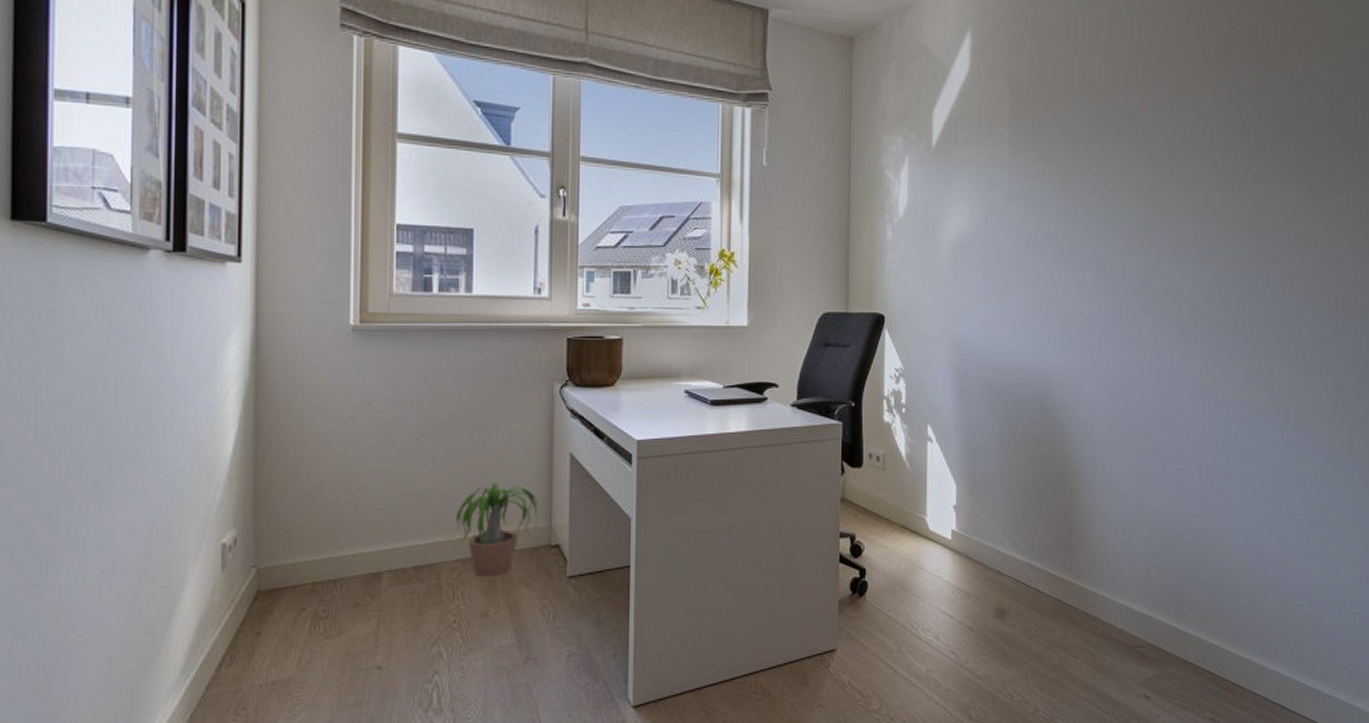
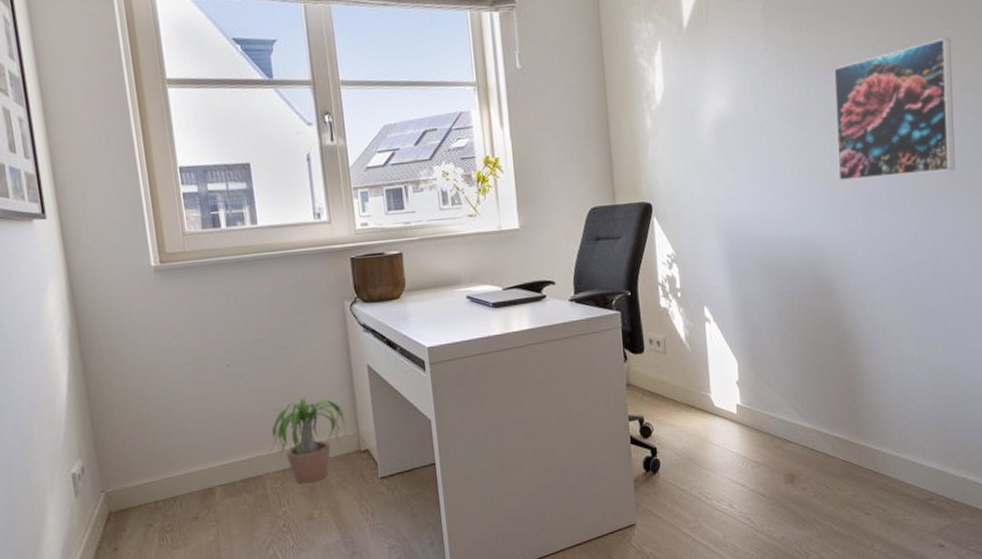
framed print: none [1071,186,1187,314] -> present [833,38,956,182]

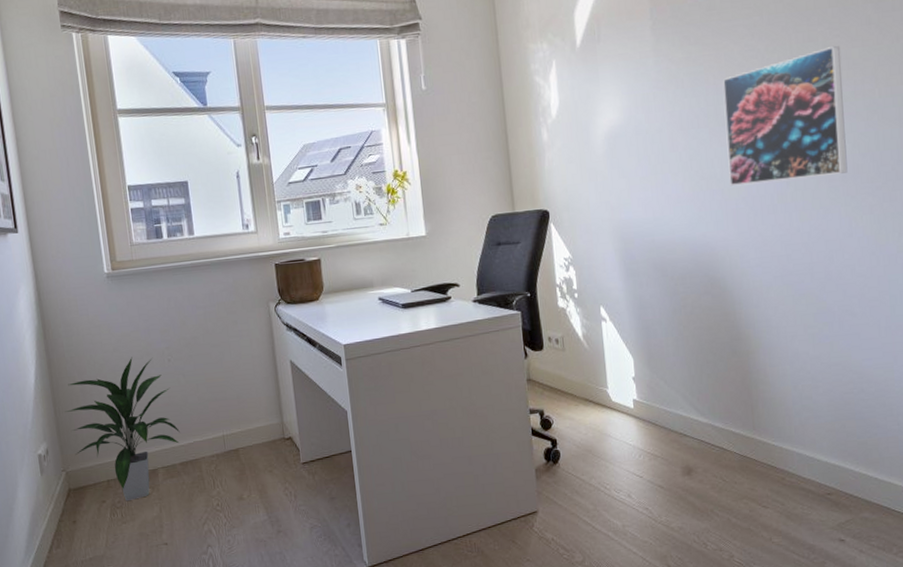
indoor plant: none [103,361,240,524] -> present [64,357,180,501]
potted plant: present [267,397,351,484] -> none [202,389,276,468]

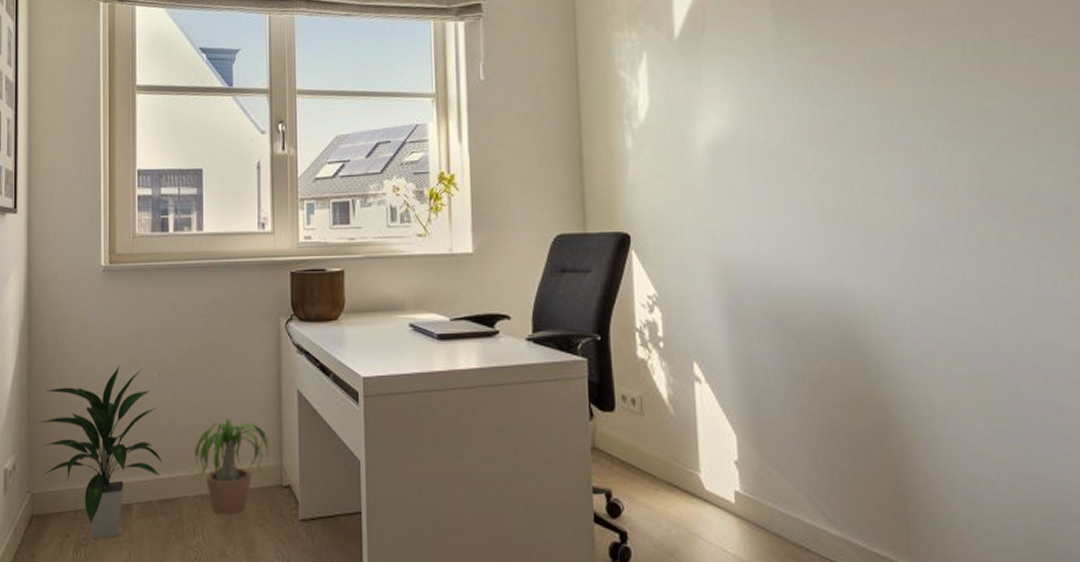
potted plant: none [202,389,276,468] -> present [187,418,273,515]
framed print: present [723,46,848,187] -> none [868,50,1049,221]

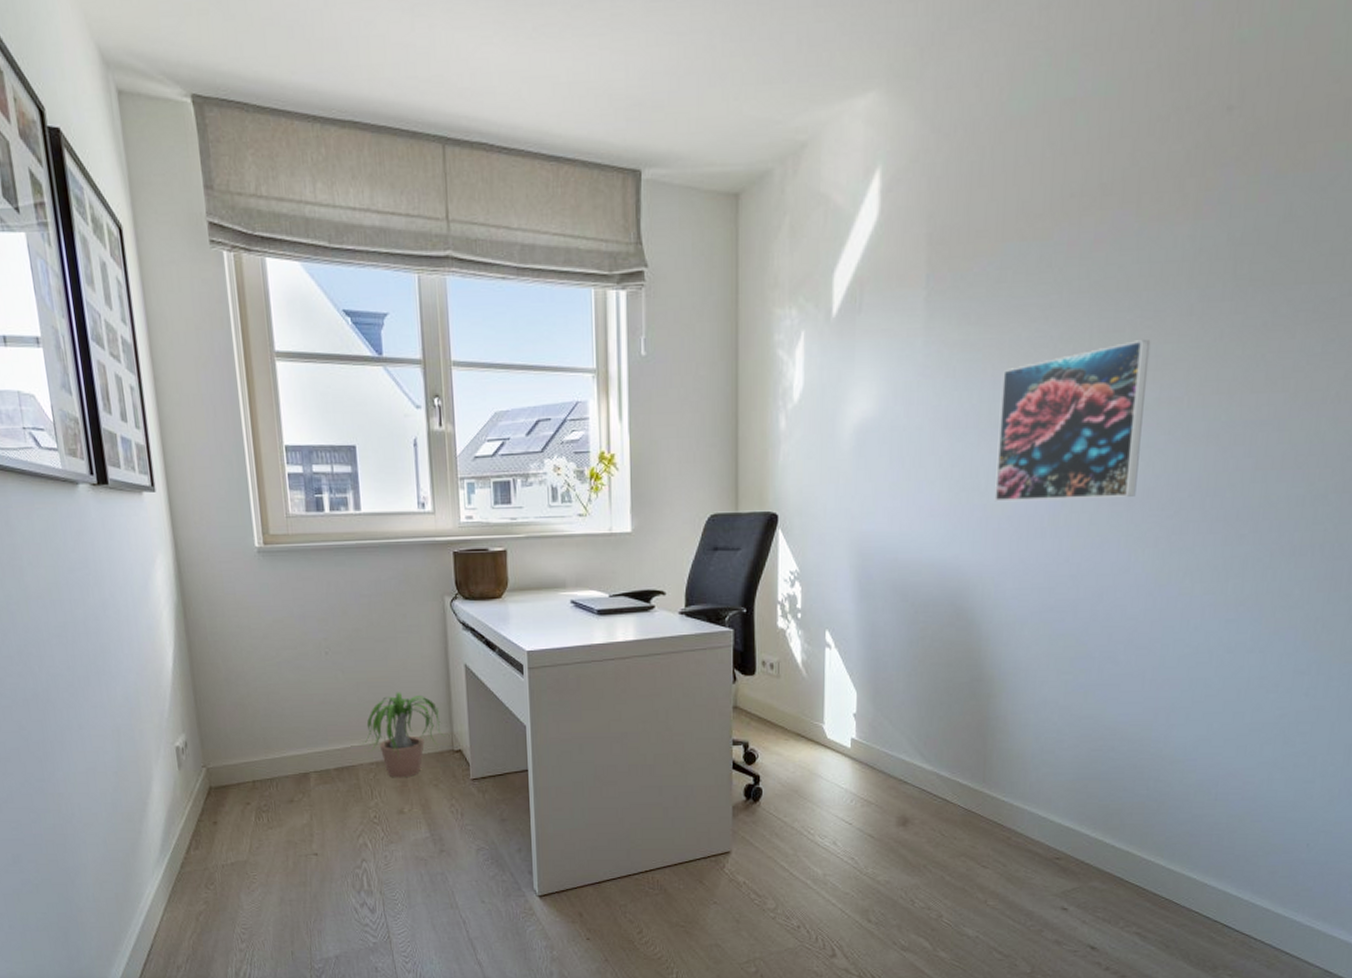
indoor plant: present [38,366,162,538] -> none [206,646,336,804]
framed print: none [868,50,1049,221] -> present [994,340,1151,502]

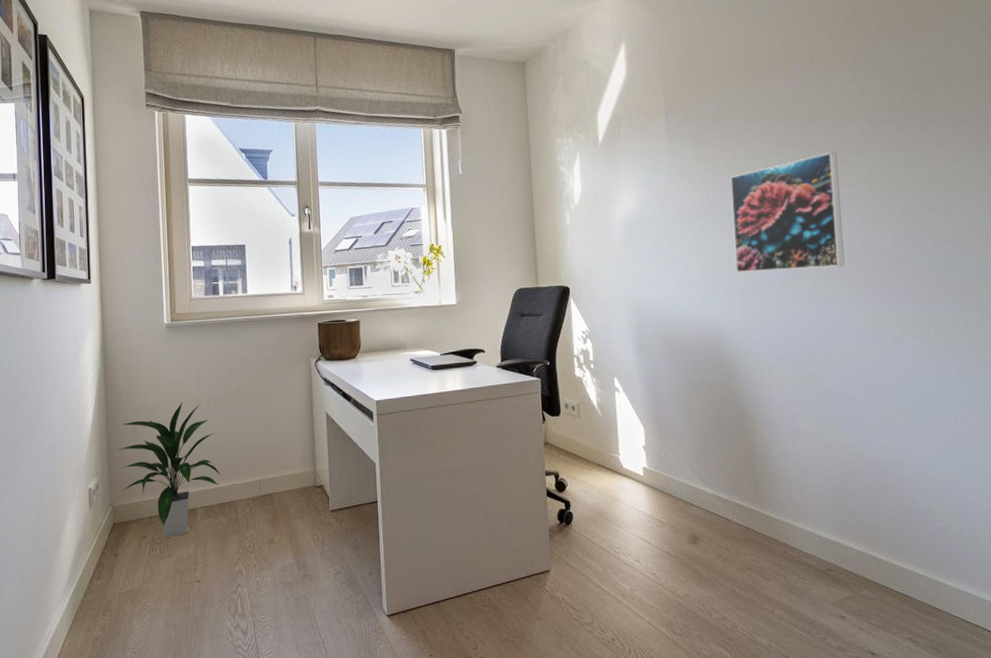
indoor plant: none [206,646,336,804] -> present [116,401,220,537]
potted plant: present [361,692,444,778] -> none [240,437,309,511]

